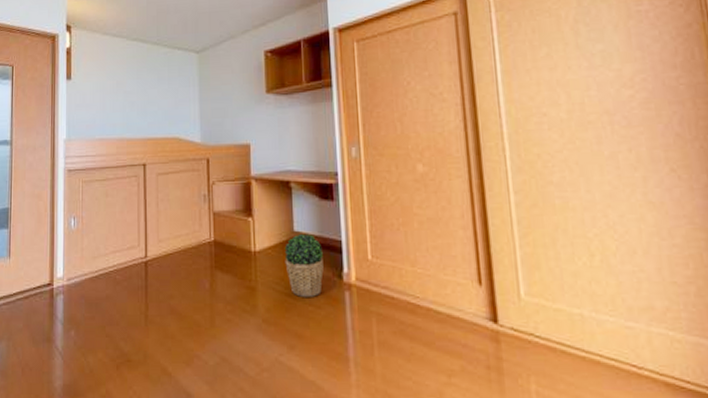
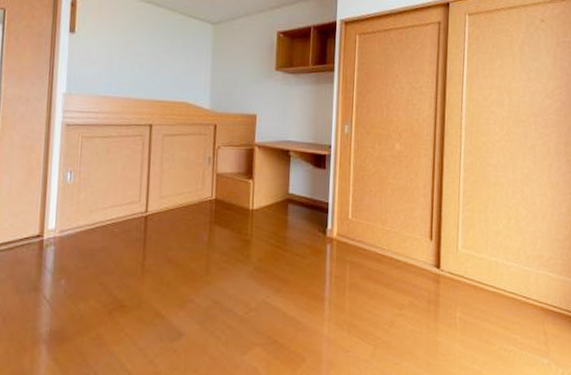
potted plant: present [284,233,324,297] -> none [278,195,312,249]

